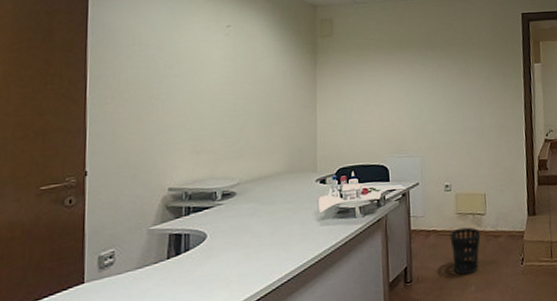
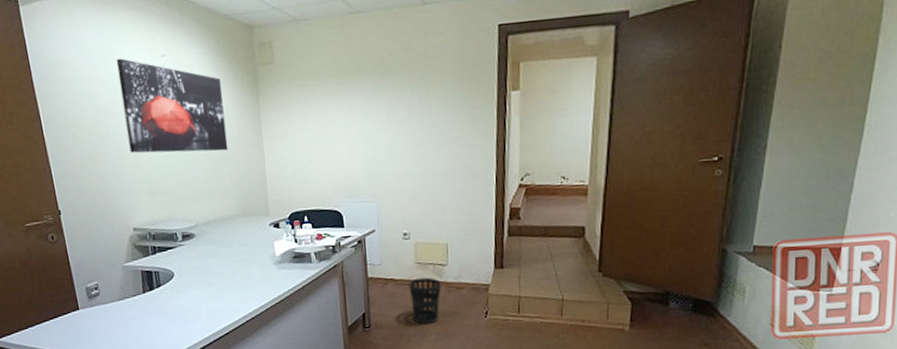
wall art: none [179,27,282,113] -> present [116,58,229,153]

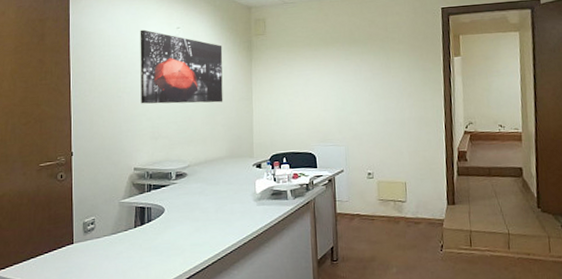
wastebasket: present [408,277,442,325] -> none [372,213,402,258]

